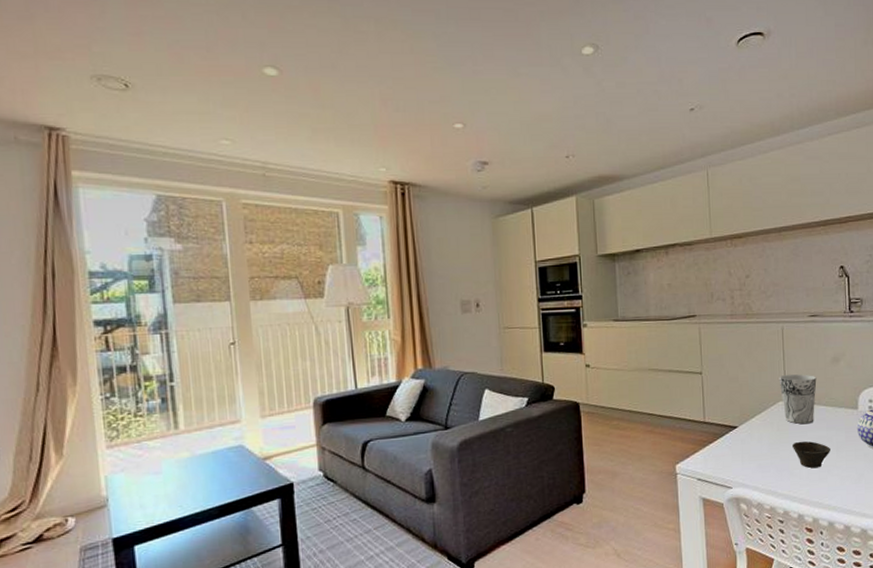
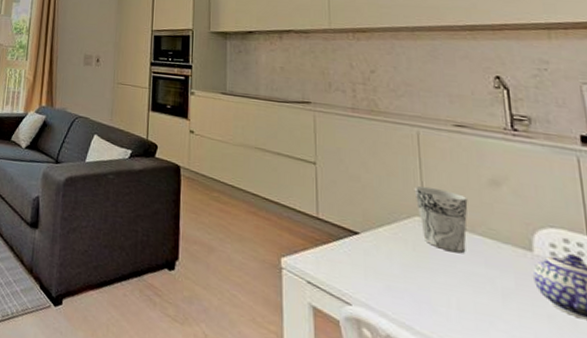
cup: present [791,441,830,469] -> none [433,271,493,314]

